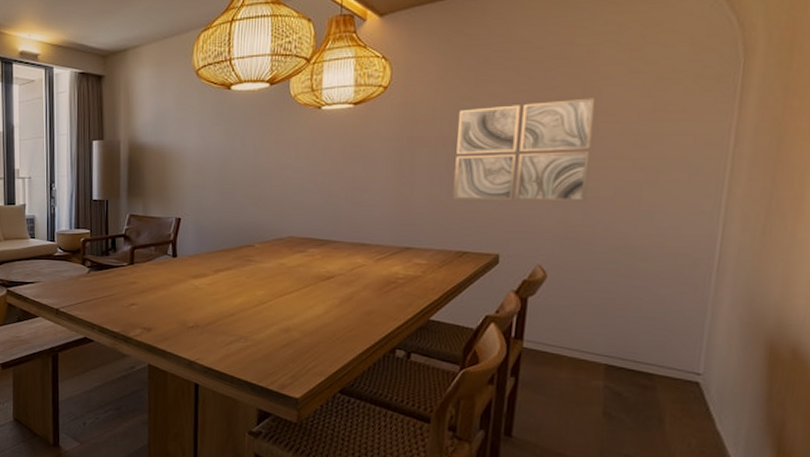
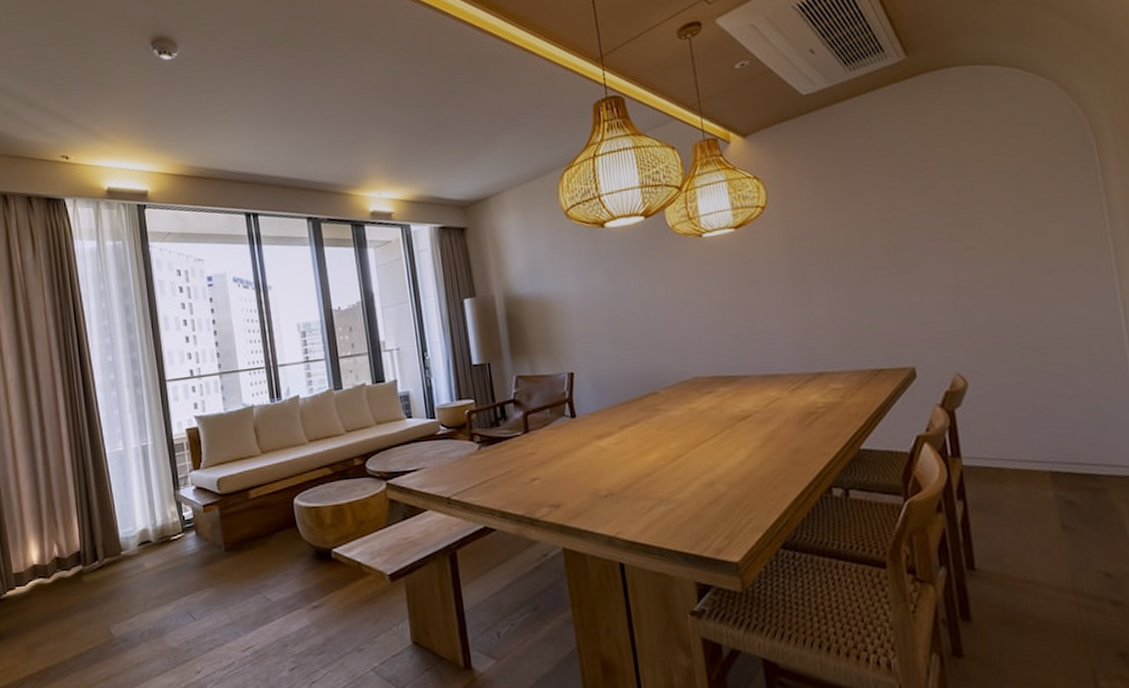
wall art: present [453,98,596,202] -> none [841,195,987,315]

